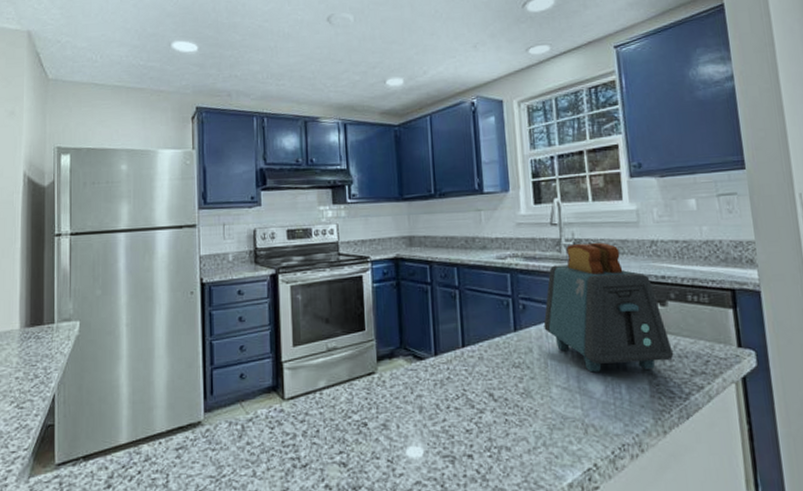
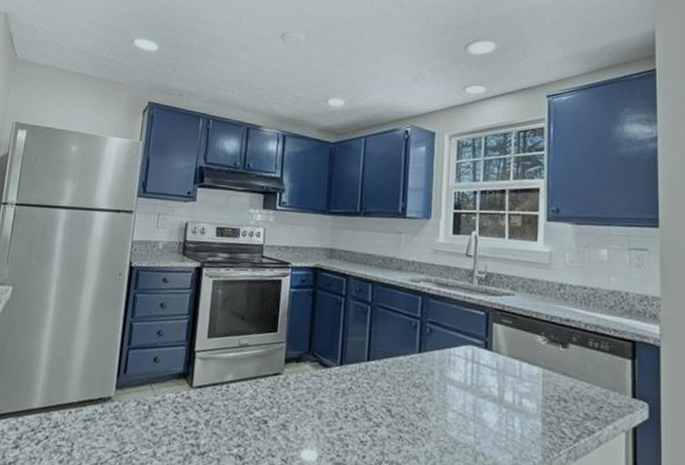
toaster: present [543,242,674,373] -> none [447,276,569,407]

